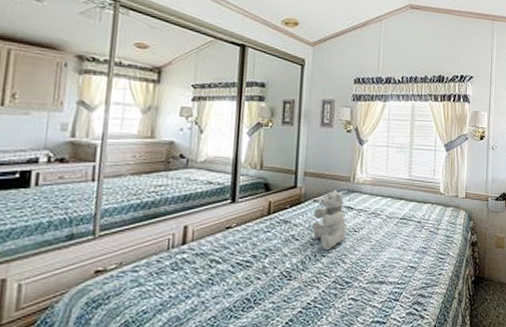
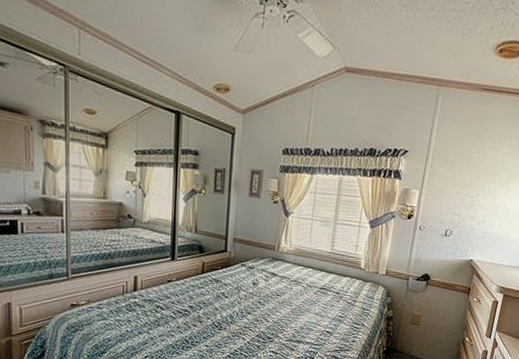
teddy bear: present [312,190,346,251] -> none [240,256,270,309]

